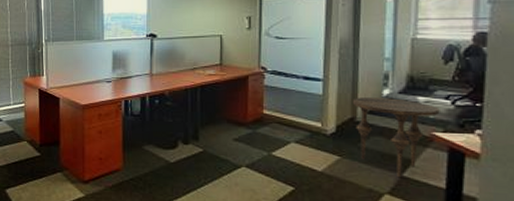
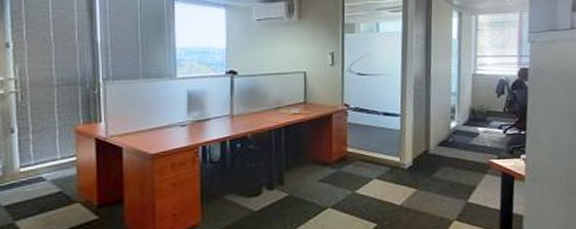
side table: present [353,97,440,177] -> none [427,130,495,203]

